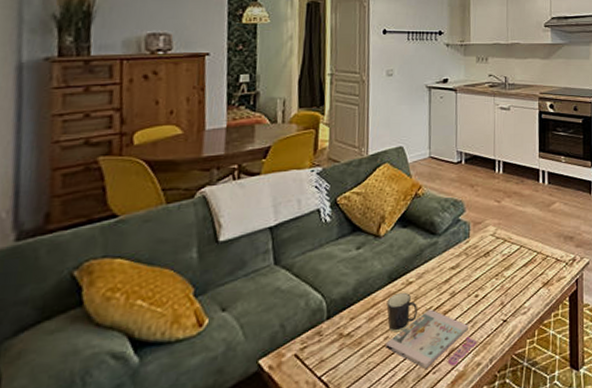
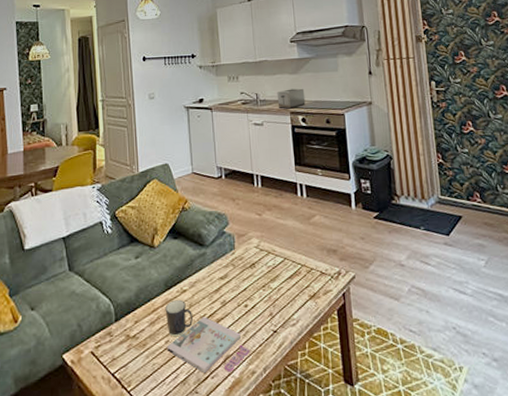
toaster: none [526,74,555,94] -> present [277,88,306,109]

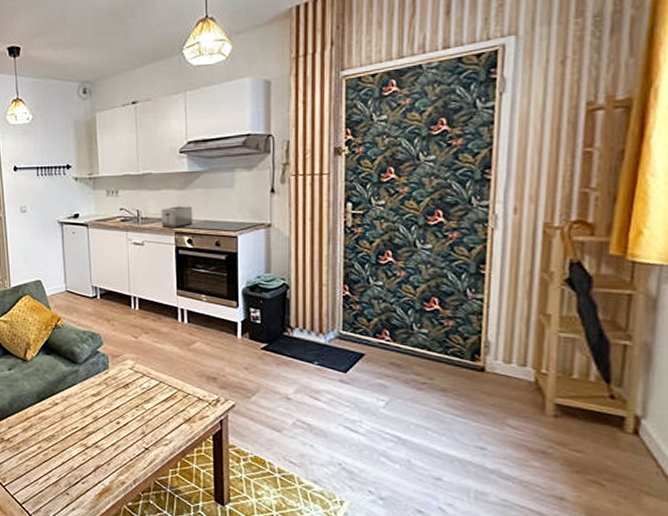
mug: present [165,299,193,337] -> none [37,411,64,444]
magazine: present [167,316,250,374] -> none [40,429,121,480]

